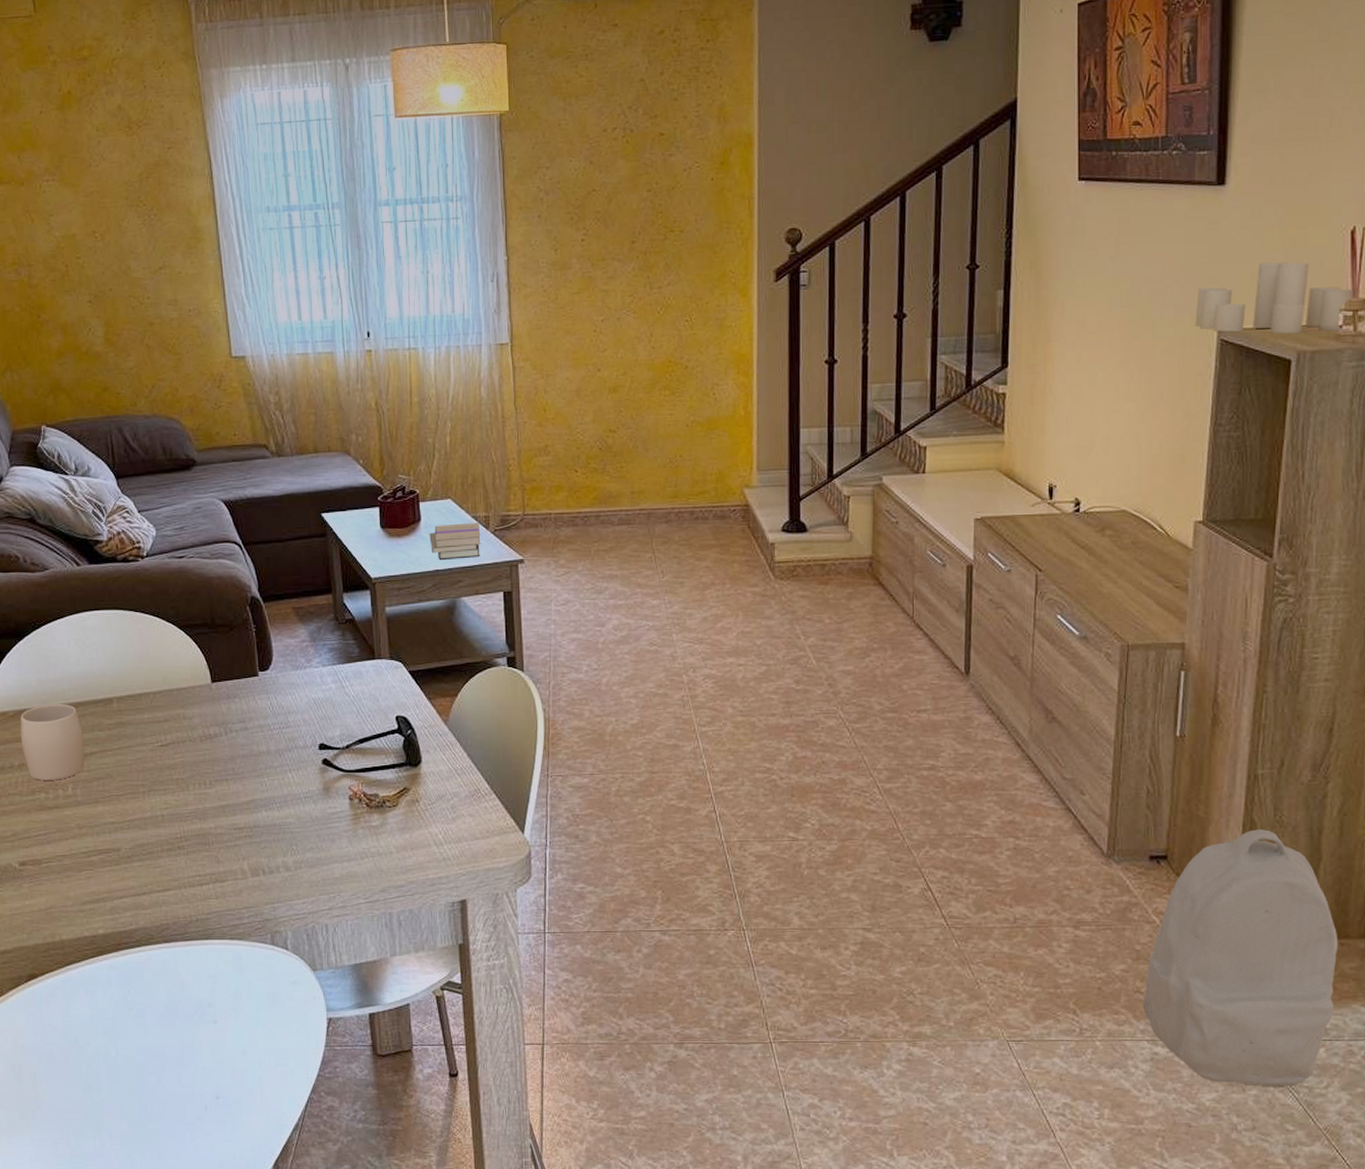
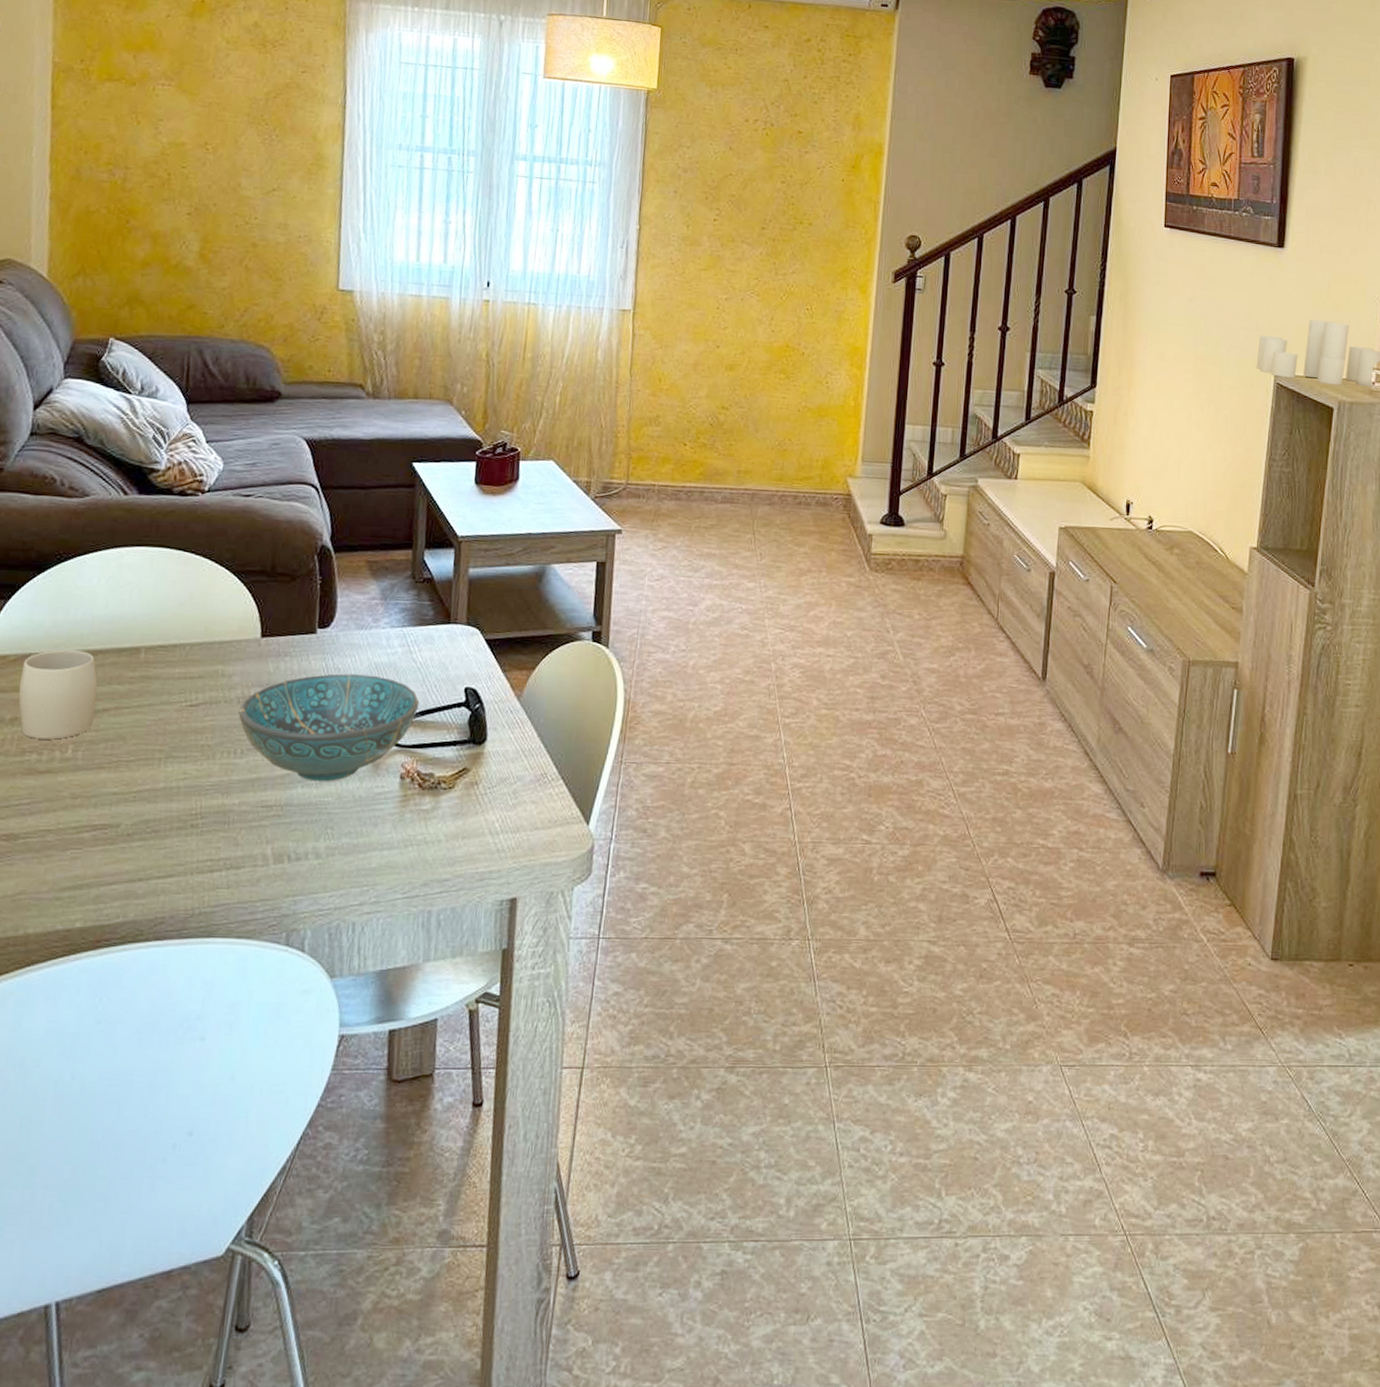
decorative bowl: none [202,710,357,806] -> present [238,673,420,782]
books: present [429,523,480,560] -> none [525,486,580,524]
backpack: present [1144,829,1339,1086] -> none [1189,849,1363,1115]

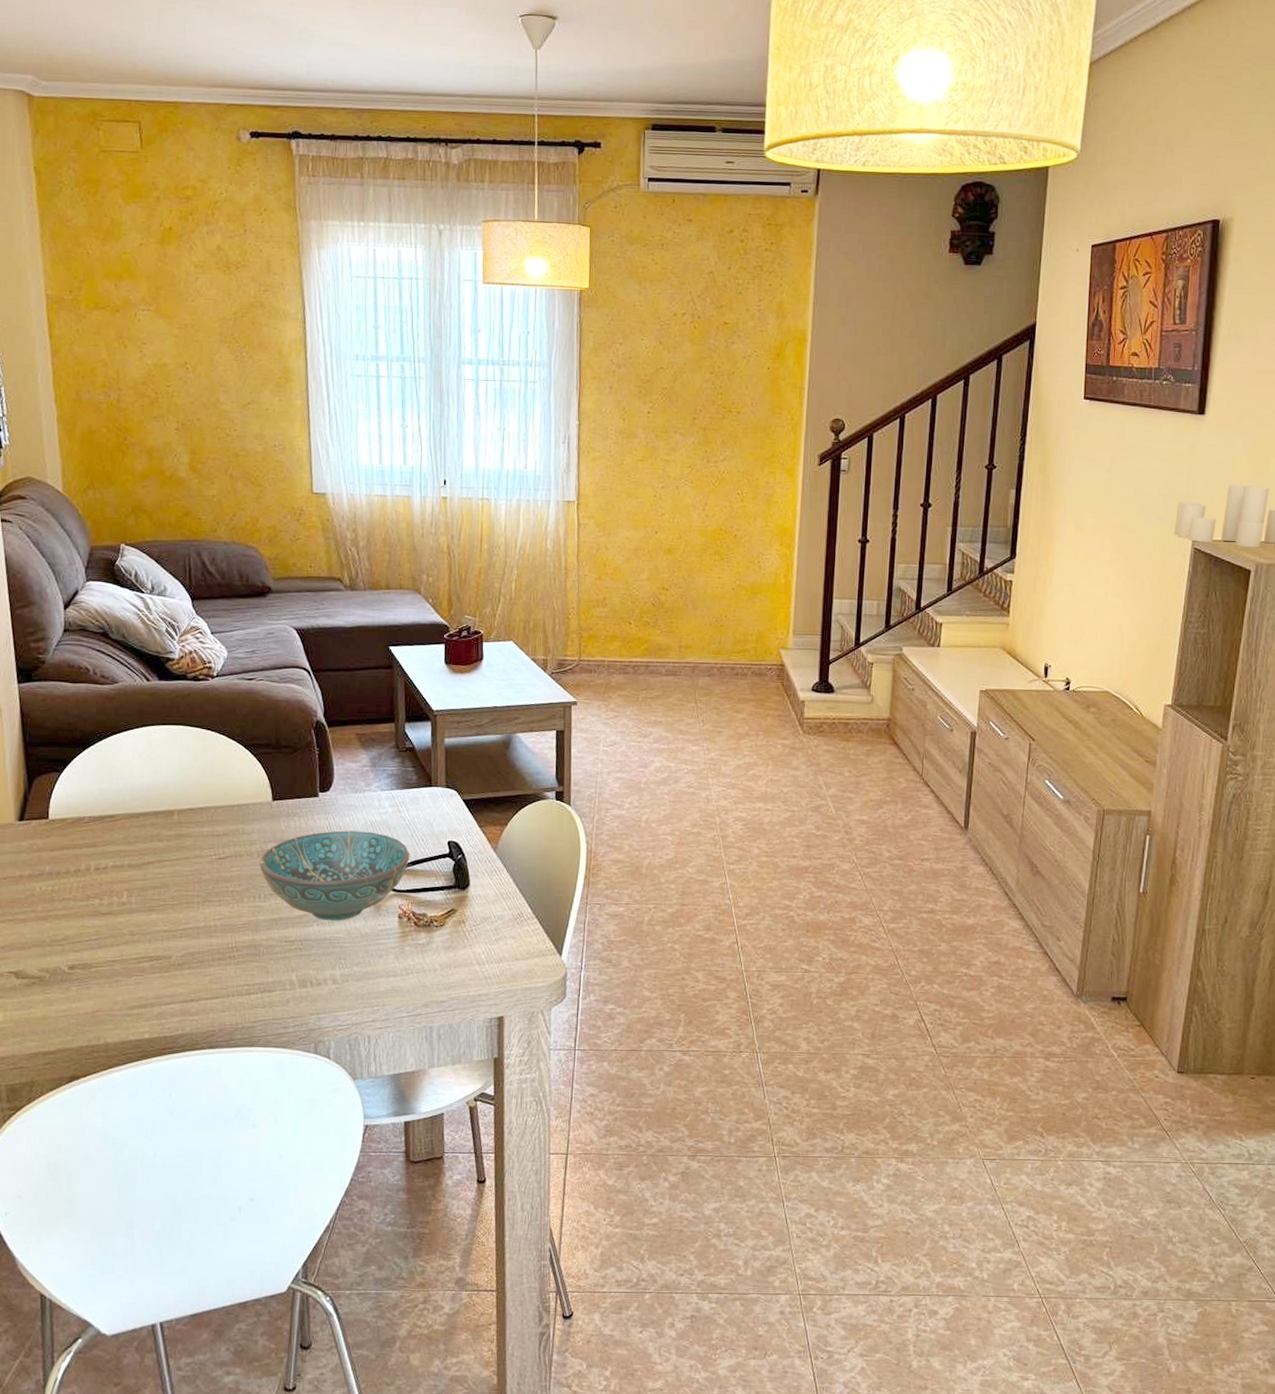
mug: present [18,649,98,740] -> none [78,813,142,888]

